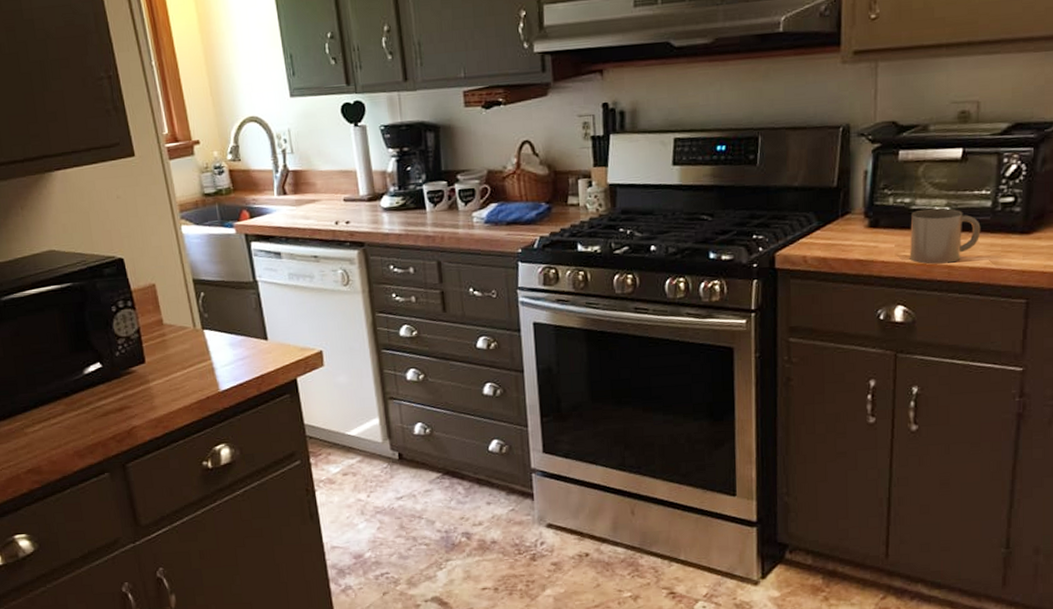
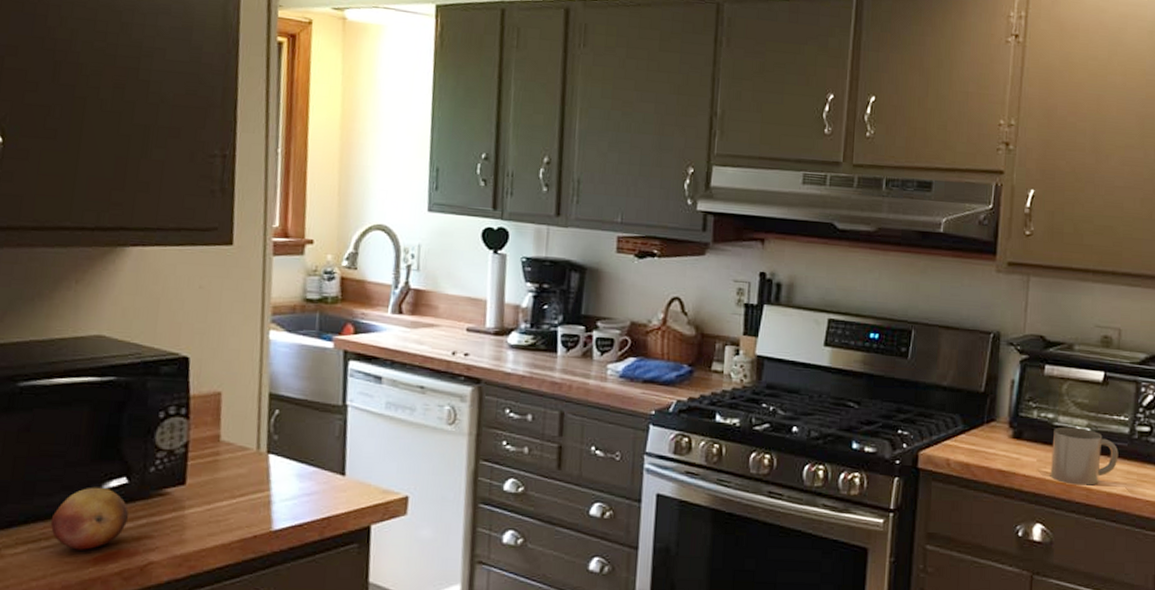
fruit: none [53,372,110,423] -> present [50,487,129,550]

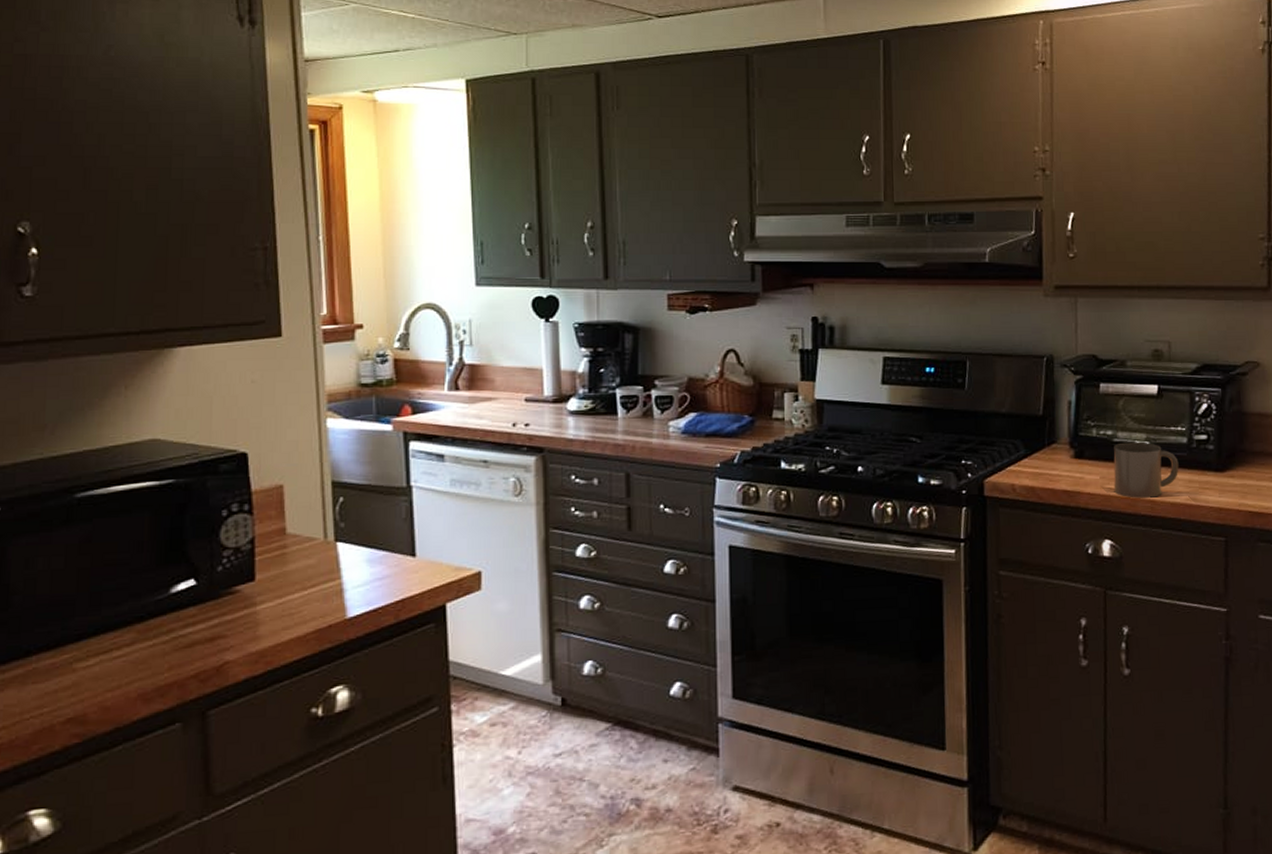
fruit: present [50,487,129,550] -> none [120,591,201,657]

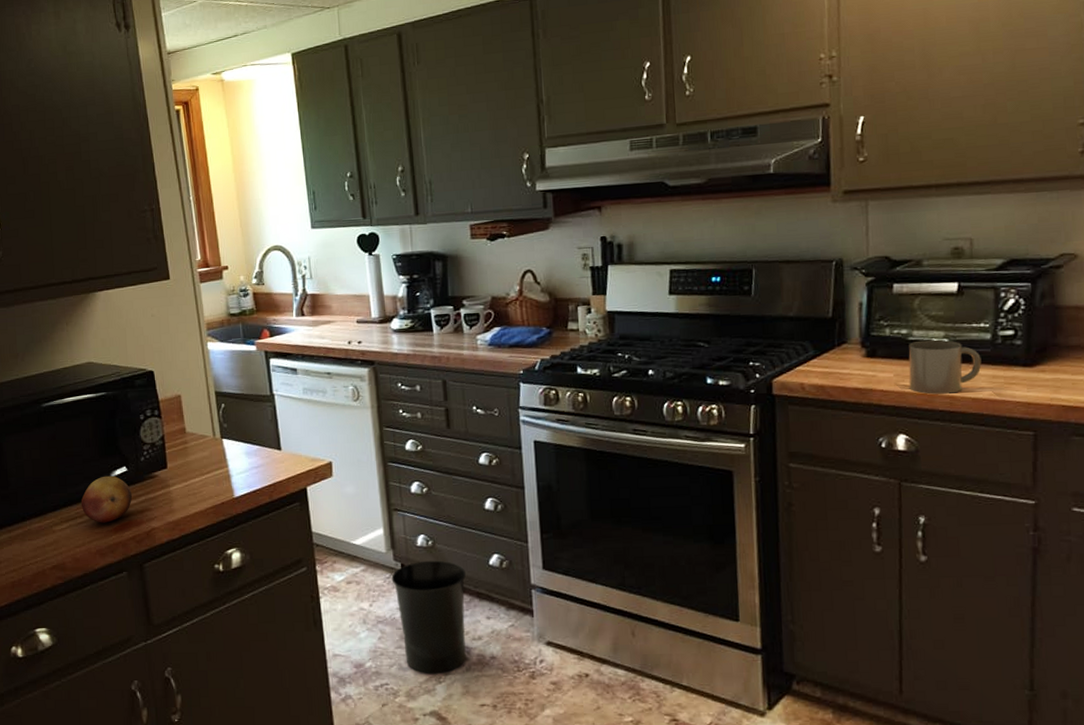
fruit: none [120,591,201,657] -> present [81,475,133,523]
waste bin: none [548,692,641,837] -> present [391,560,466,674]

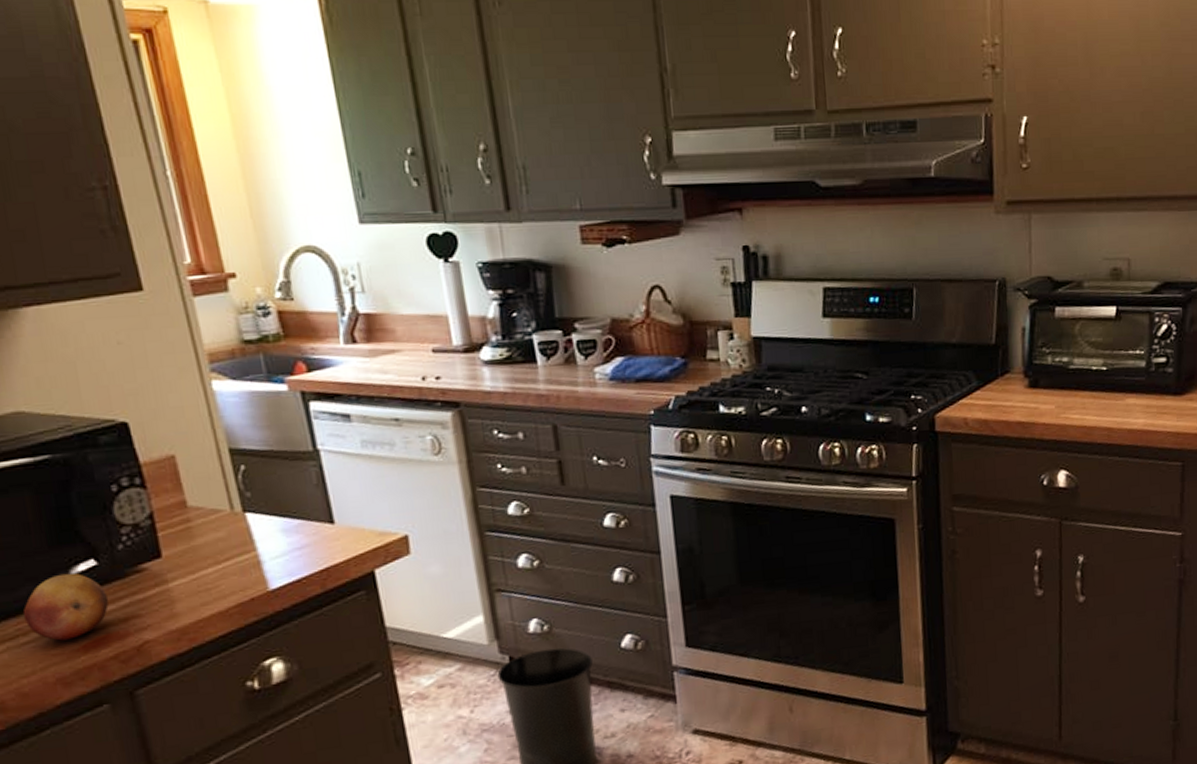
mug: present [908,339,982,395] -> none [1069,367,1137,427]

